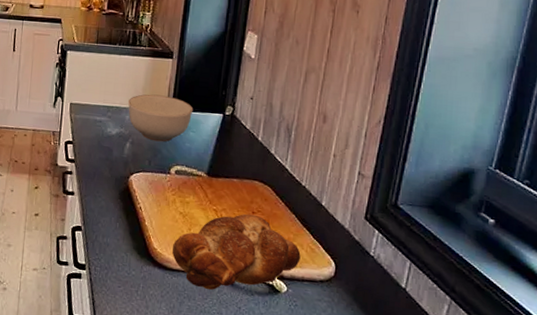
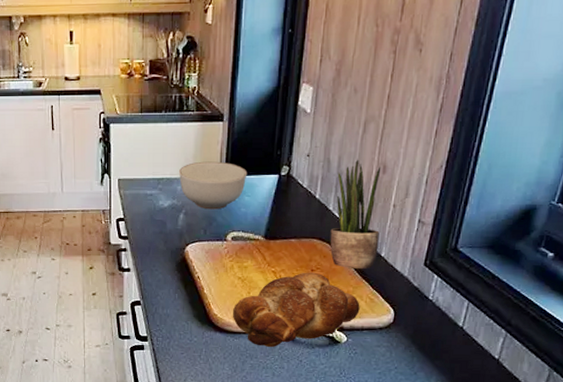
potted plant: none [271,106,322,217] -> present [330,159,382,269]

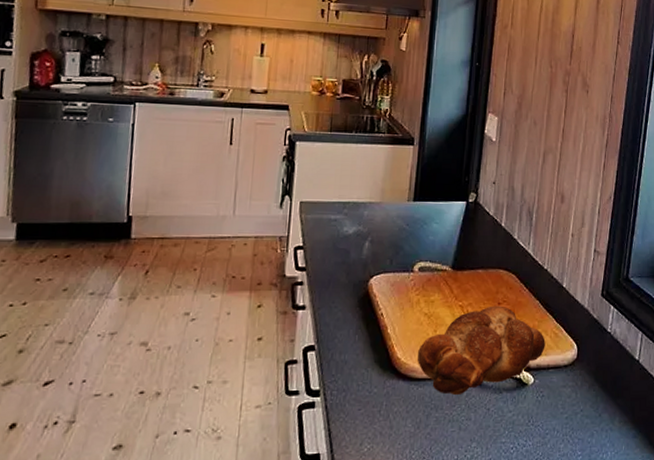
bowl: present [178,161,248,210] -> none [366,185,437,237]
potted plant: present [330,159,382,269] -> none [515,188,561,301]

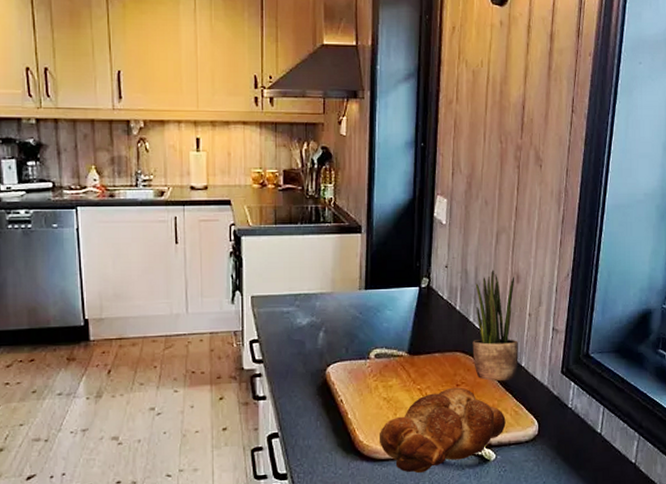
potted plant: none [515,188,561,301] -> present [472,269,518,381]

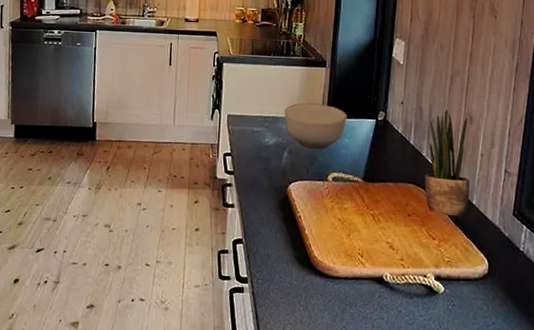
bowl: none [316,274,388,326] -> present [284,103,348,150]
bread loaf: present [380,387,506,473] -> none [333,216,456,295]

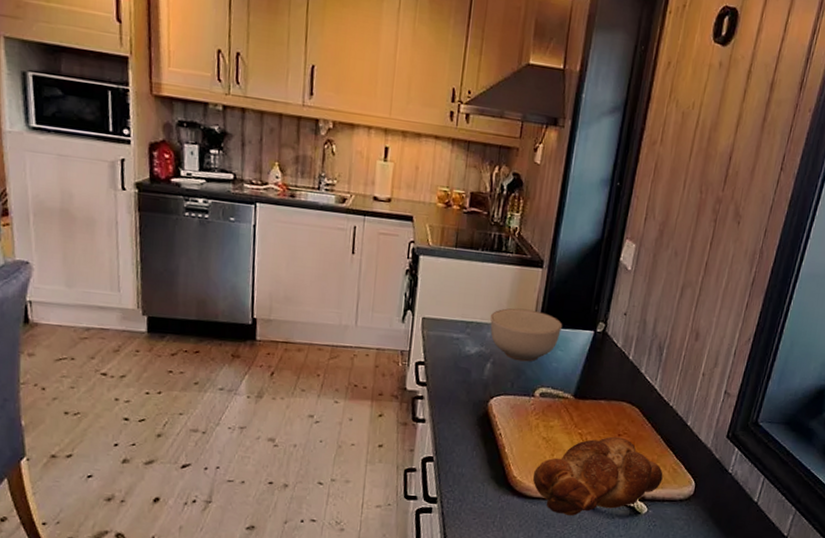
bread loaf: none [333,216,456,295] -> present [533,436,663,516]
potted plant: present [424,109,470,216] -> none [639,323,695,437]

